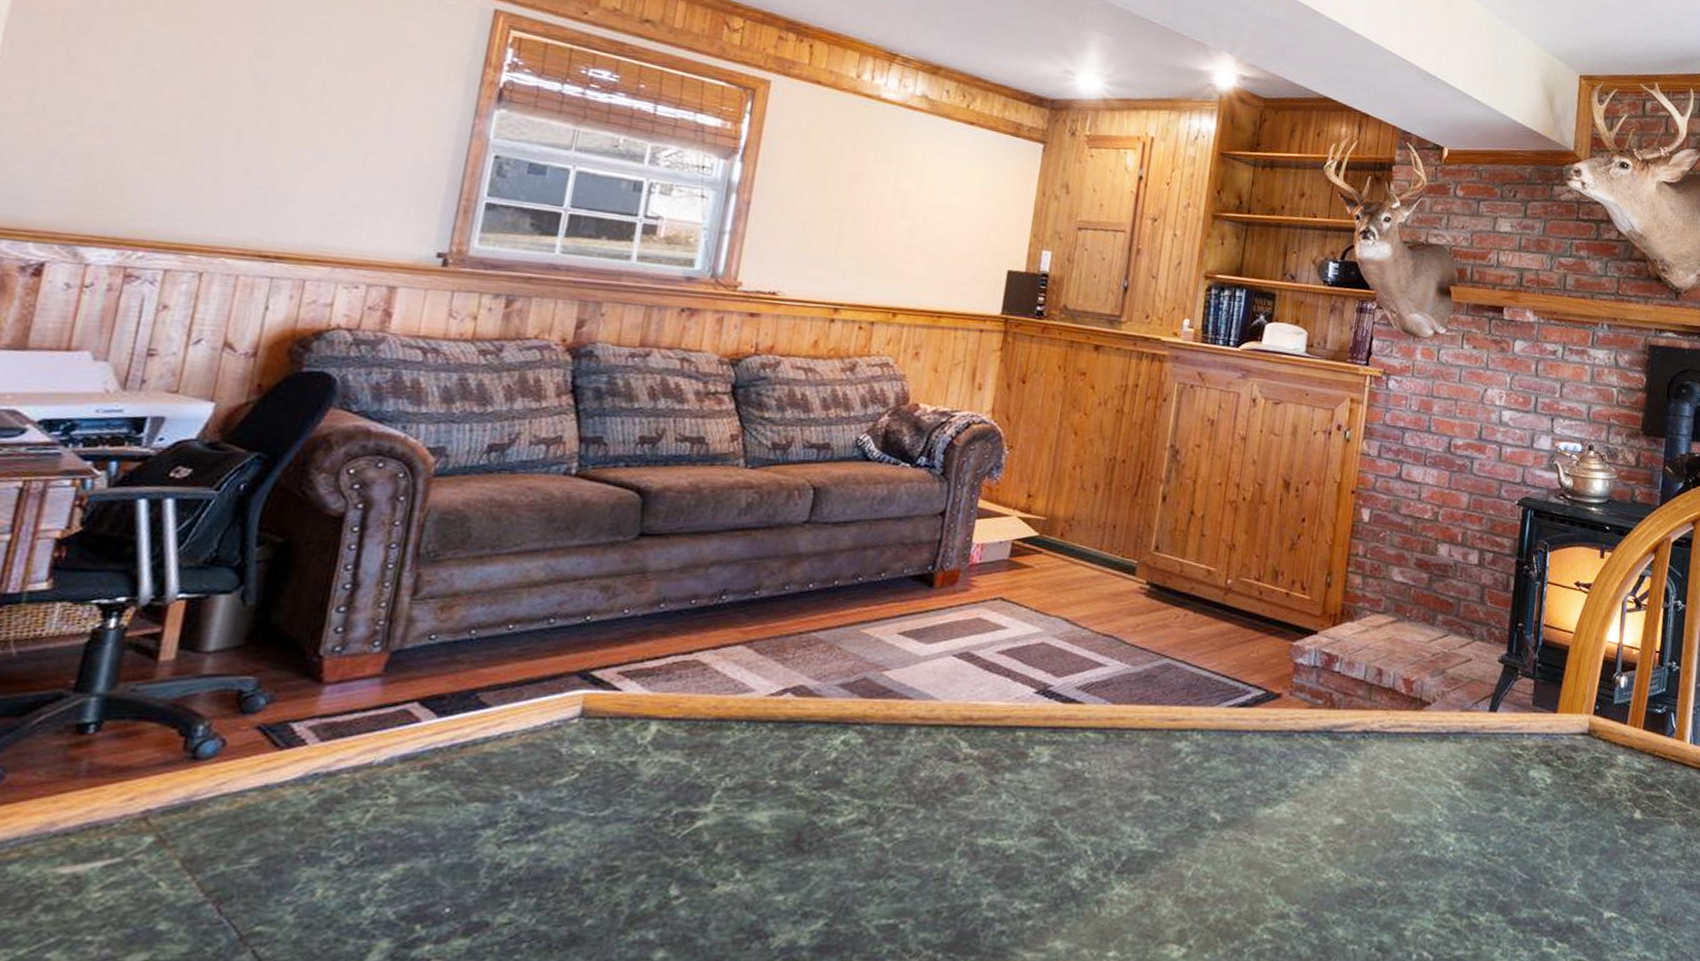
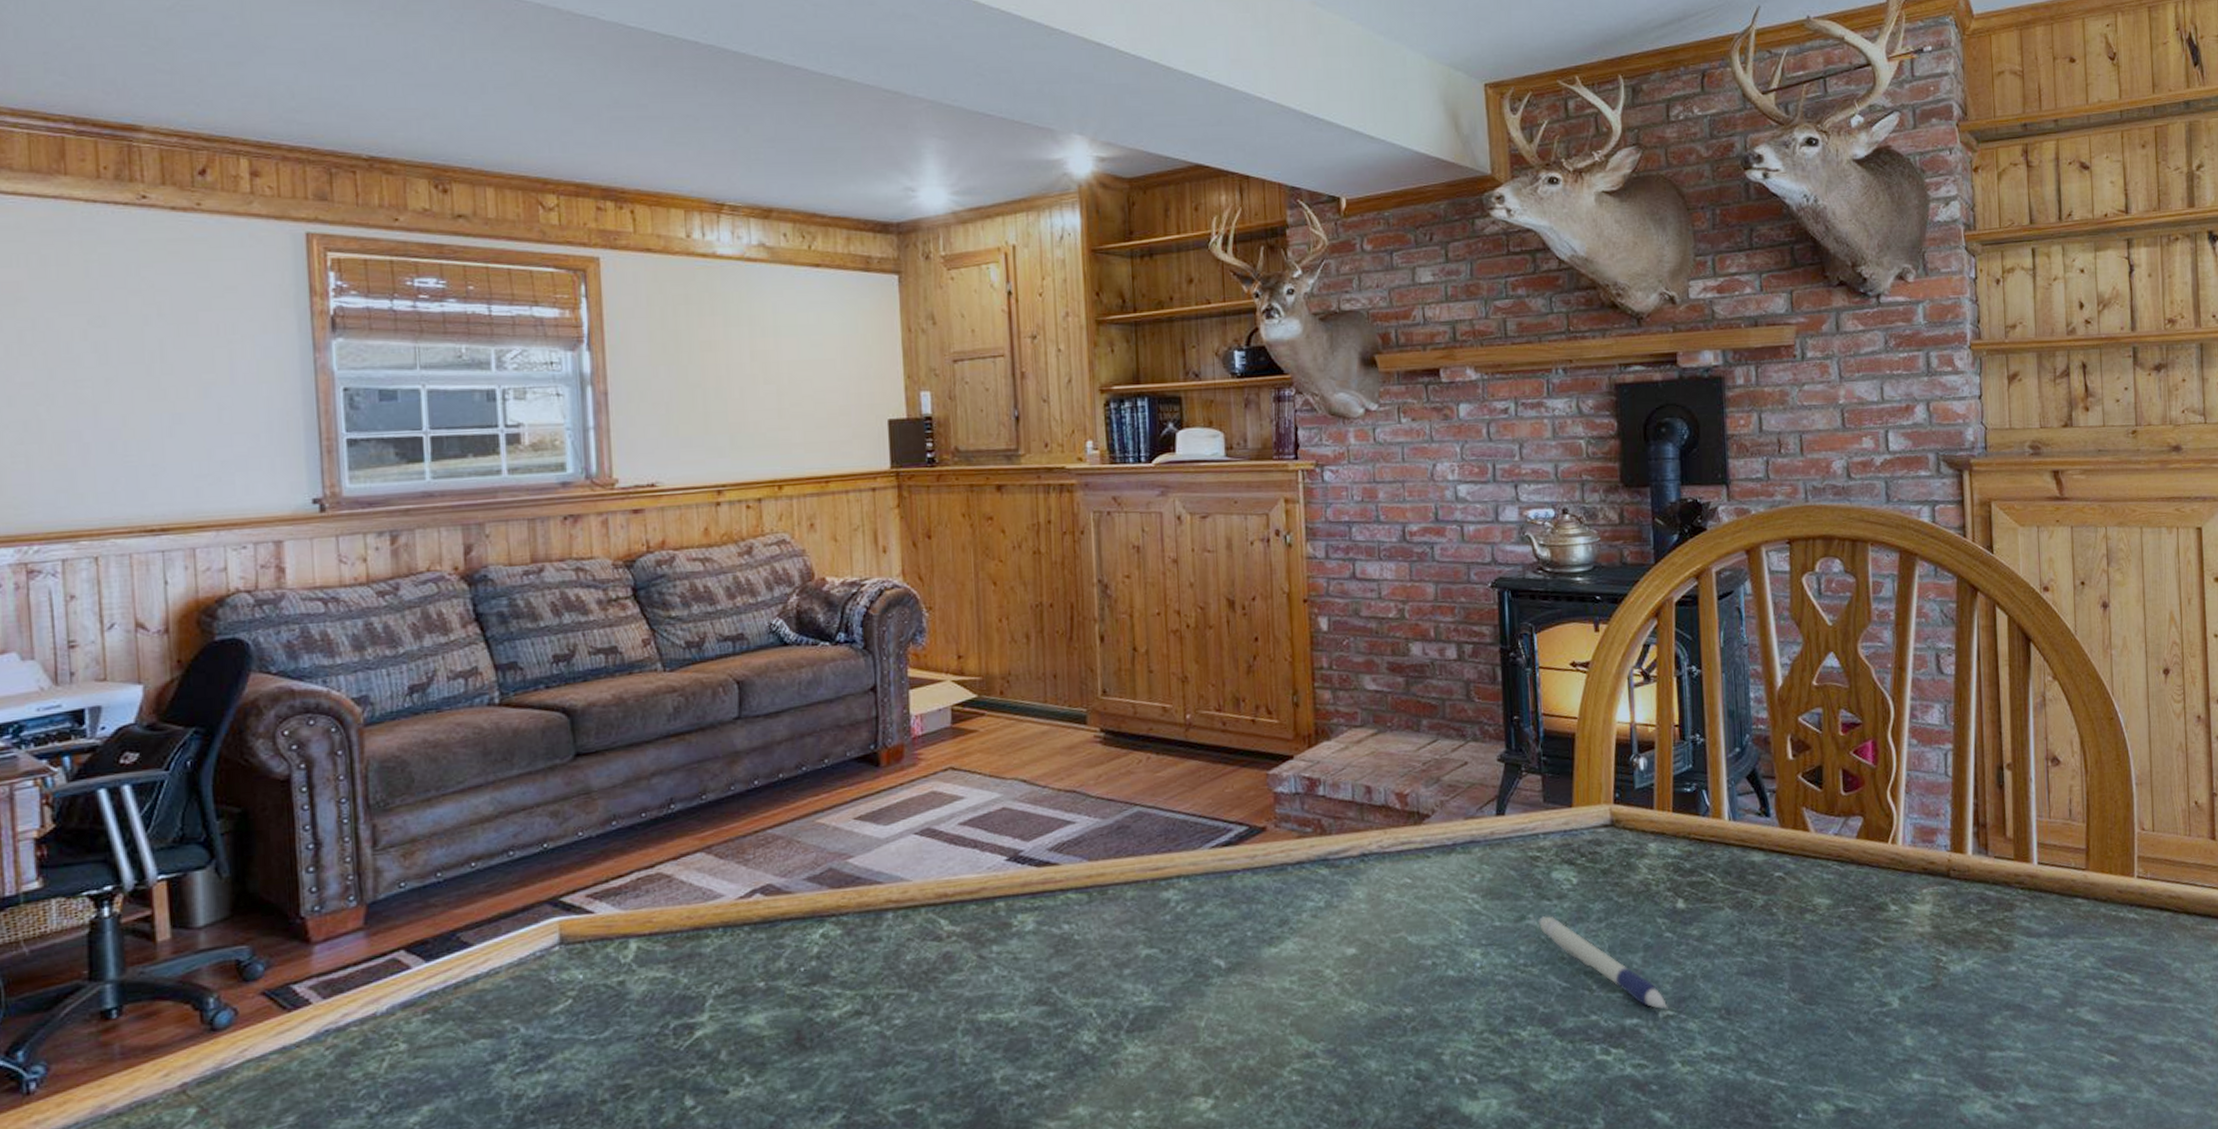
pen: none [1510,810,1613,911] -> present [1538,916,1668,1009]

